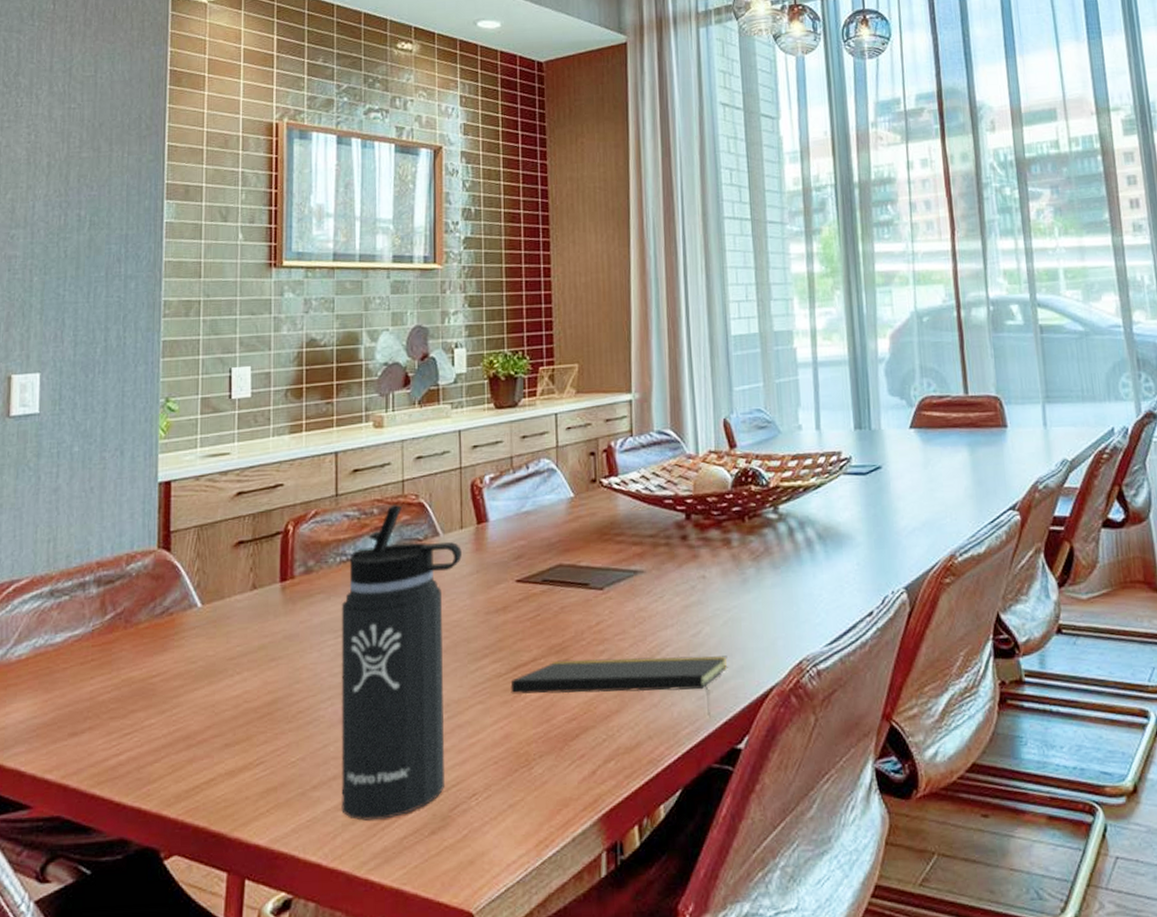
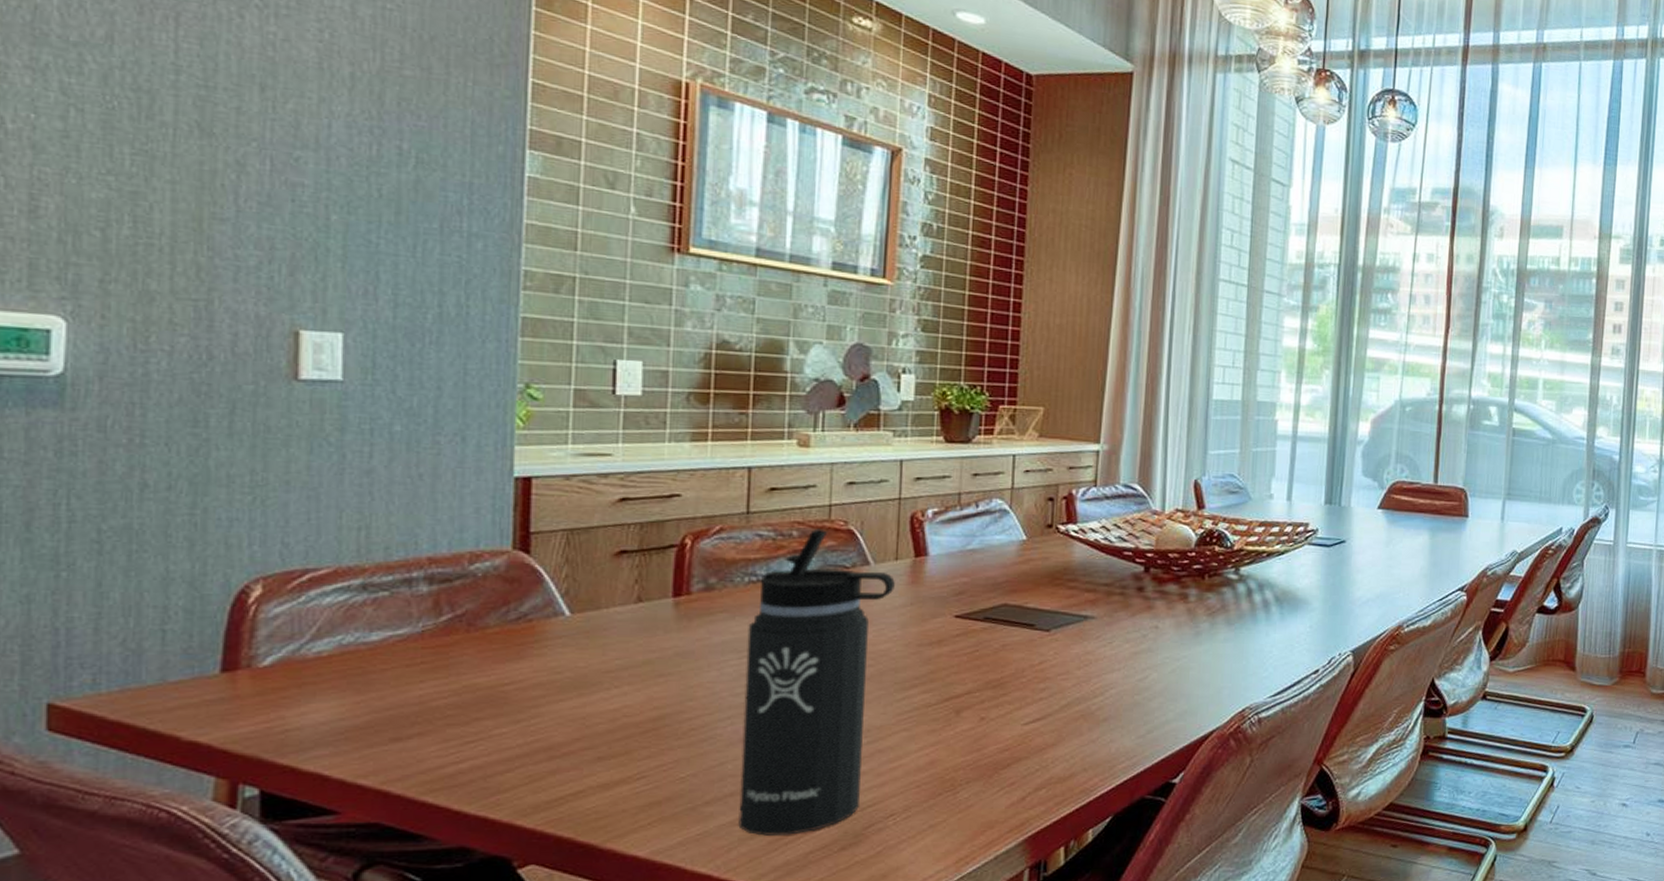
notepad: present [510,656,728,718] -> none [940,695,1172,755]

